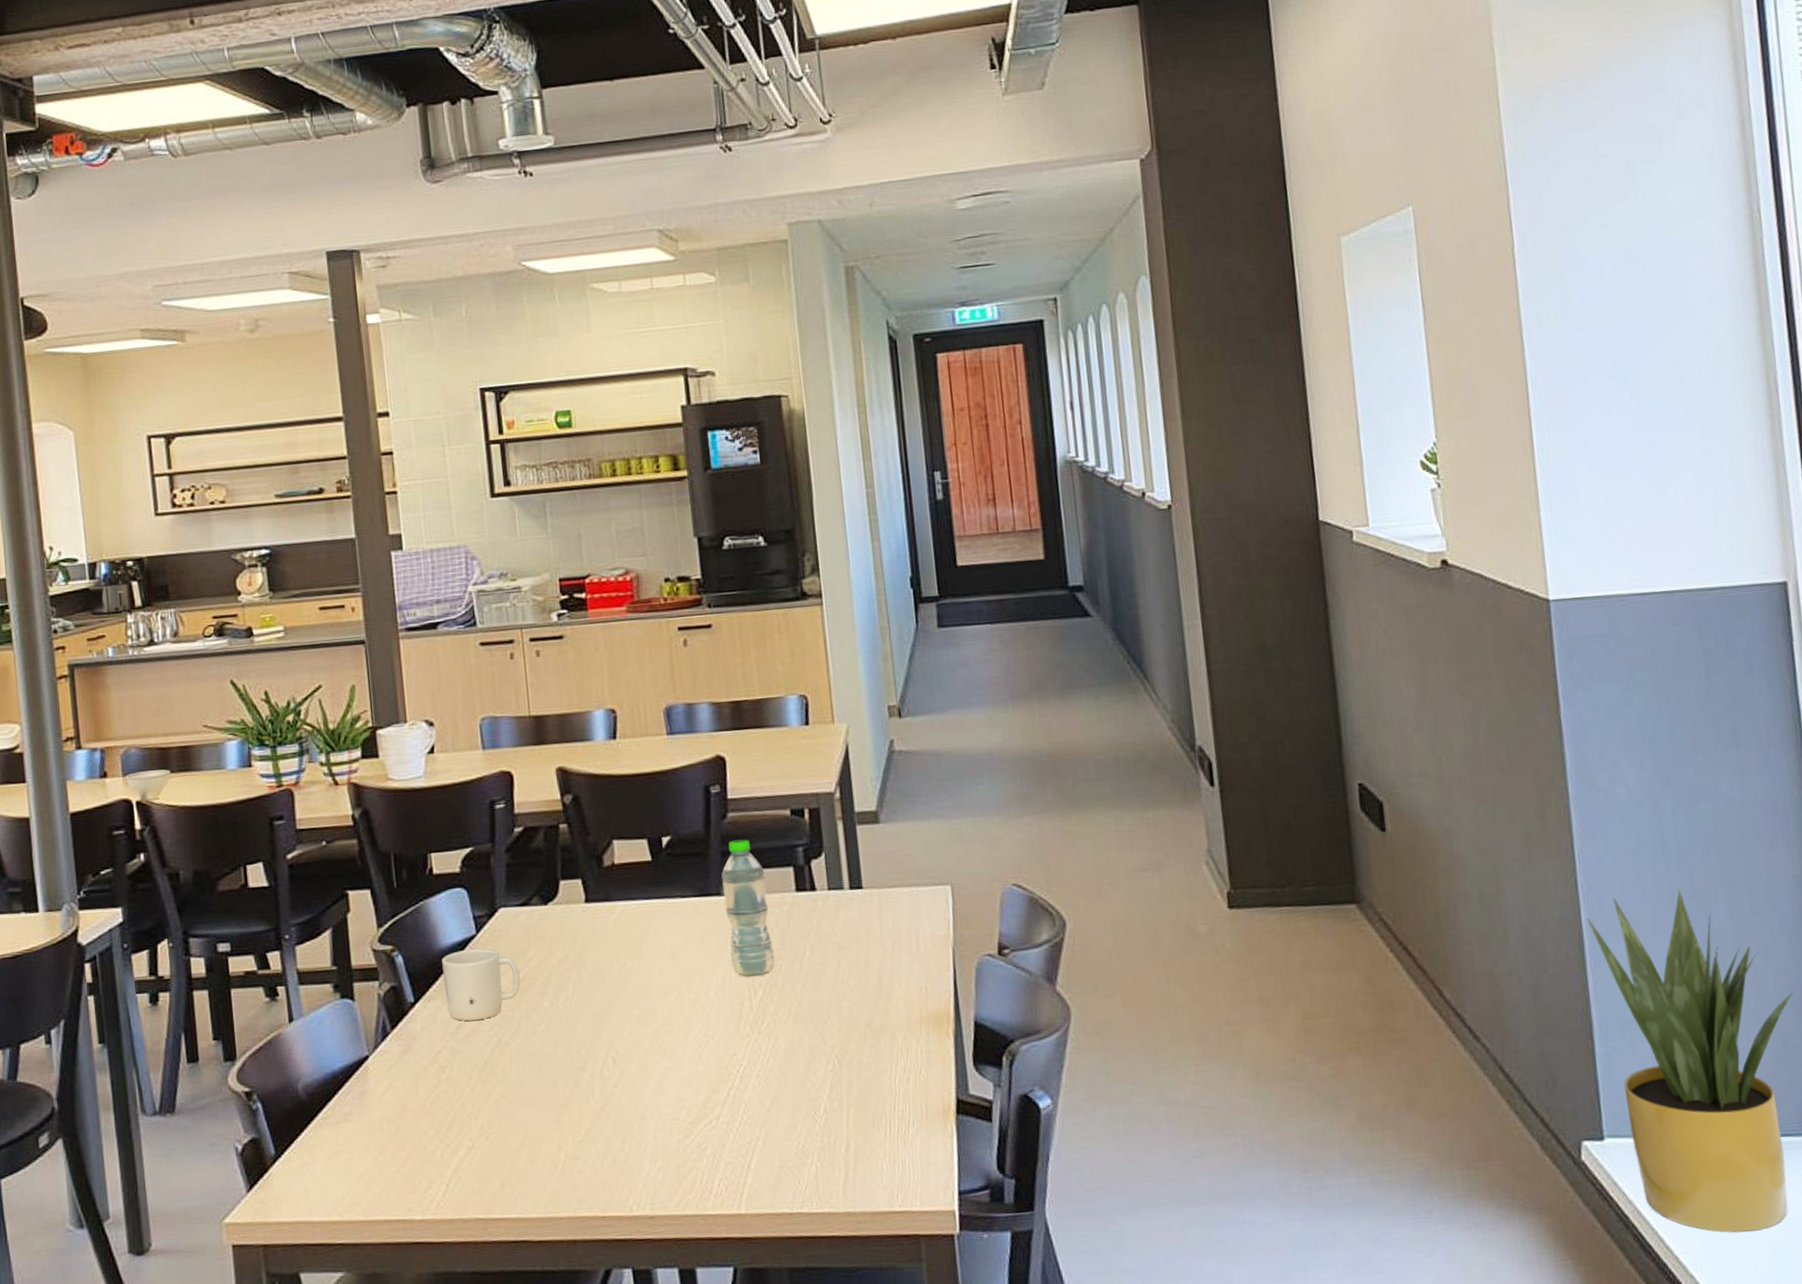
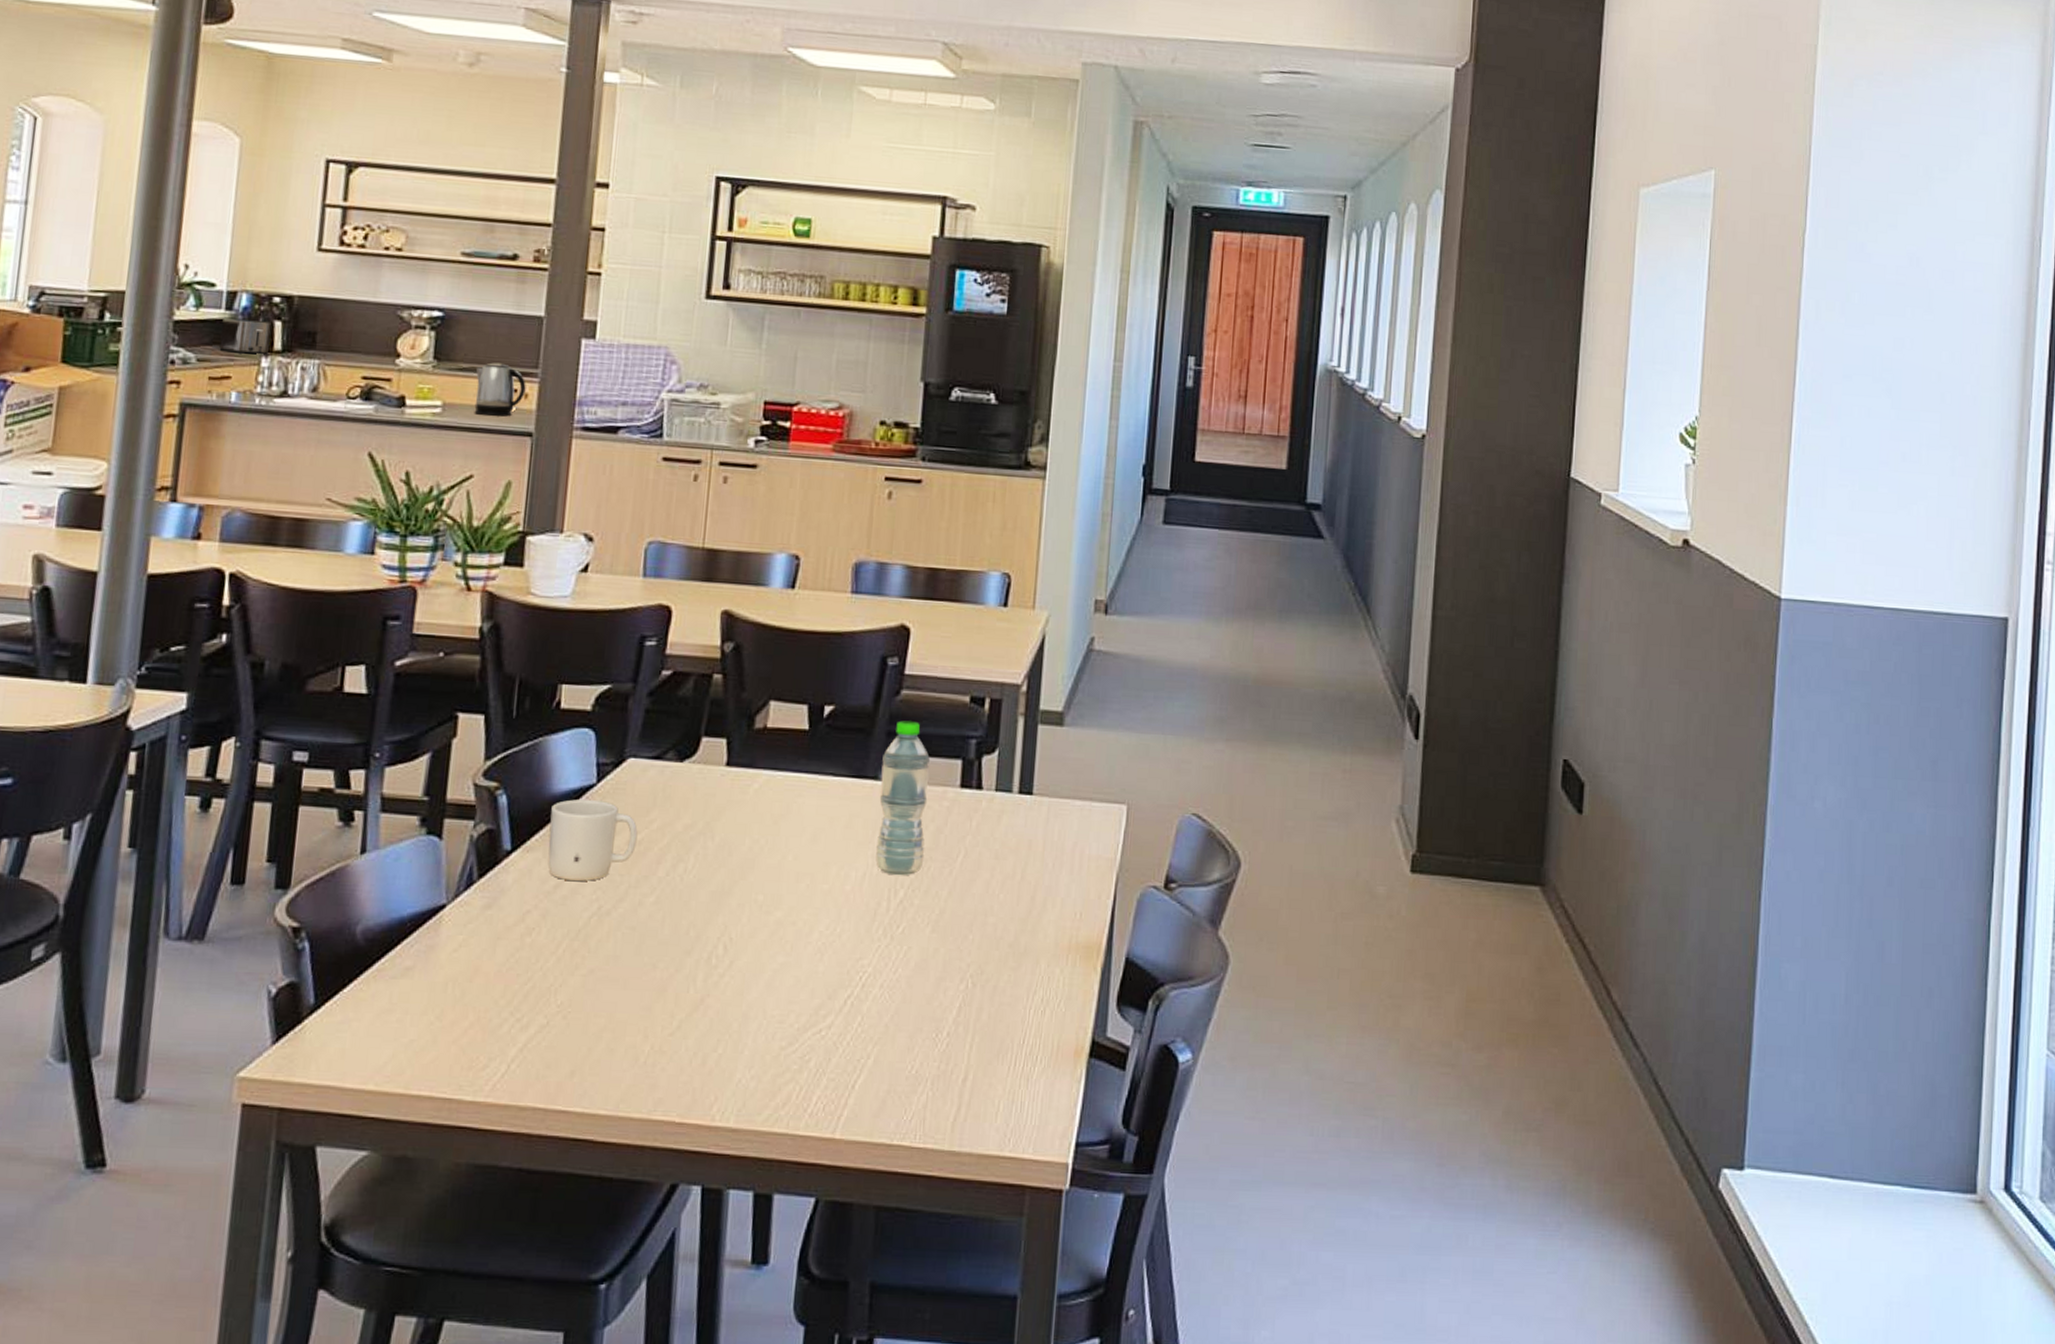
bowl: present [125,769,171,802] -> none [222,539,277,576]
kettle: none [307,584,352,634] -> present [474,362,526,418]
planter: present [1586,888,1793,1233] -> none [1764,916,1948,1284]

